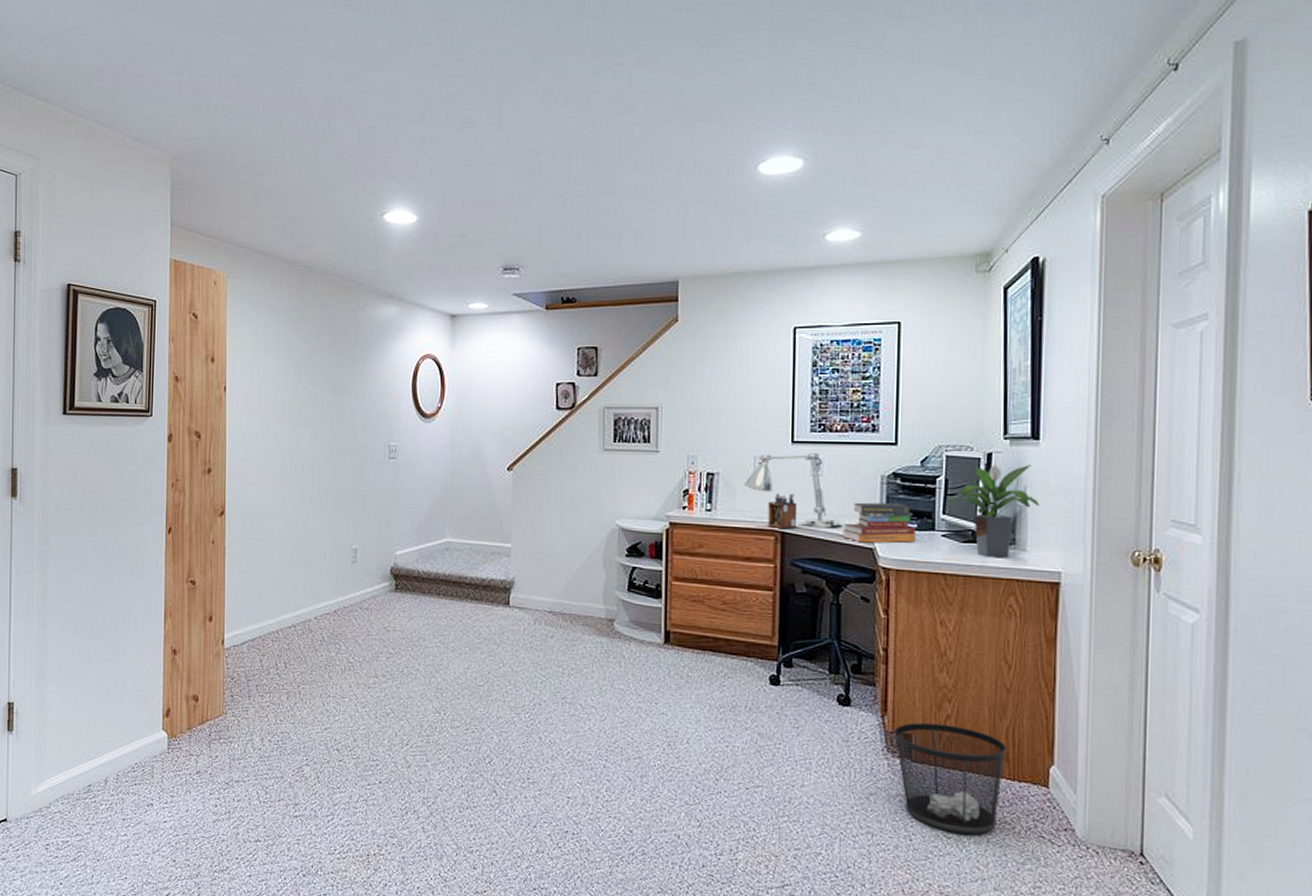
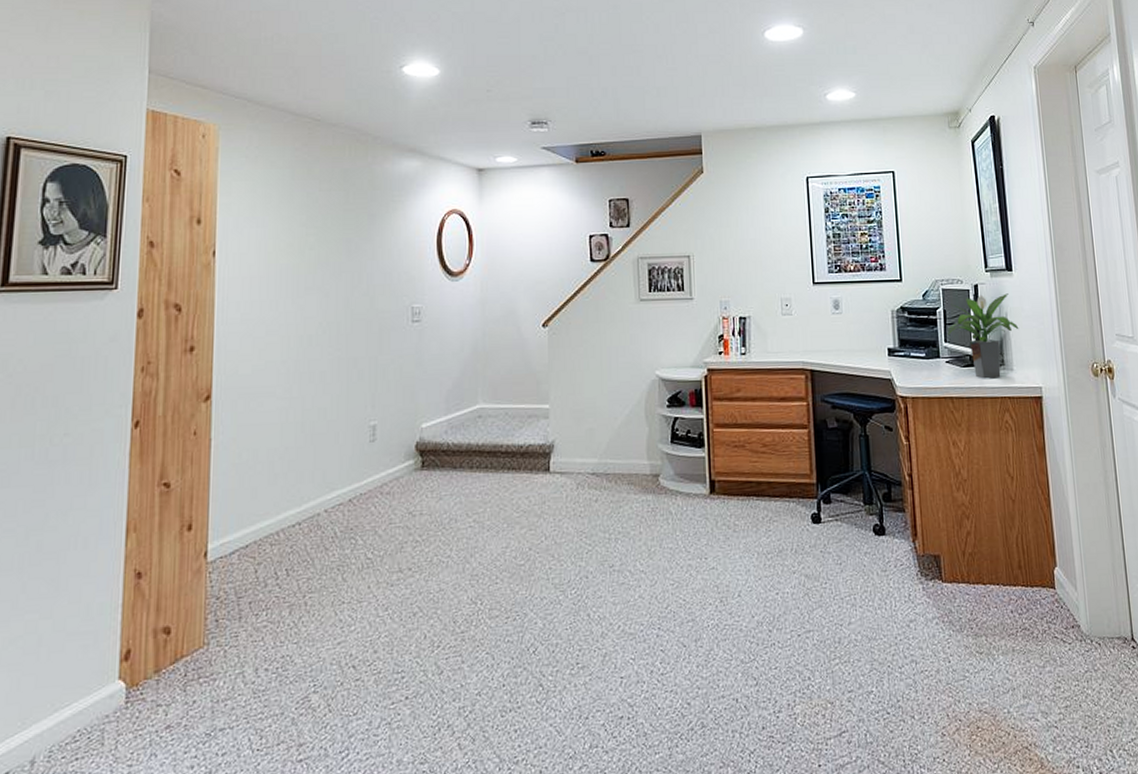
desk lamp: present [744,453,843,528] -> none [774,293,864,364]
desk organizer: present [768,493,798,530] -> none [797,332,824,368]
books: present [843,502,917,543] -> none [863,335,926,375]
waste bin: present [894,723,1008,835] -> none [924,541,1019,648]

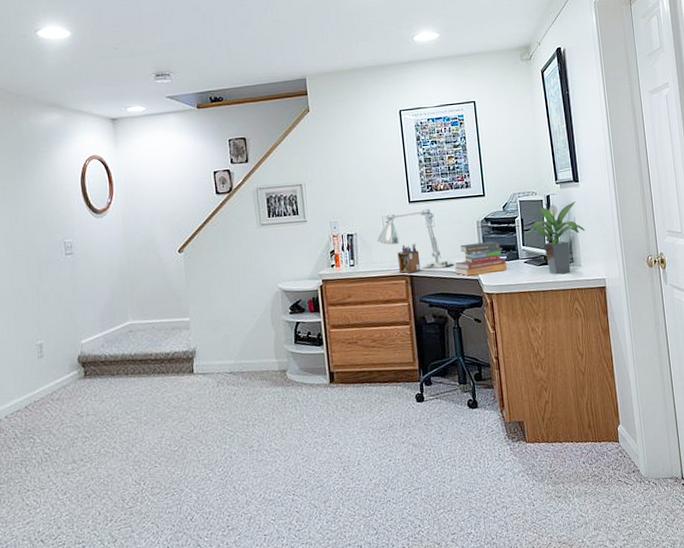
desk lamp: none [774,293,864,364] -> present [377,209,455,270]
desk organizer: none [797,332,824,368] -> present [397,243,421,274]
books: none [863,335,926,375] -> present [454,241,508,276]

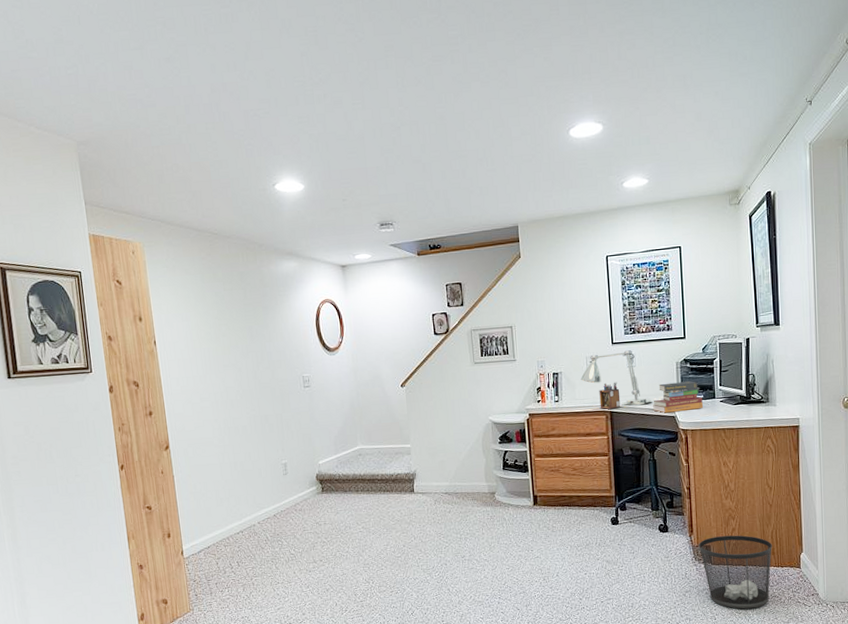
waste bin: none [511,408,589,493] -> present [698,535,773,609]
potted plant: present [525,201,585,275] -> none [722,344,783,414]

